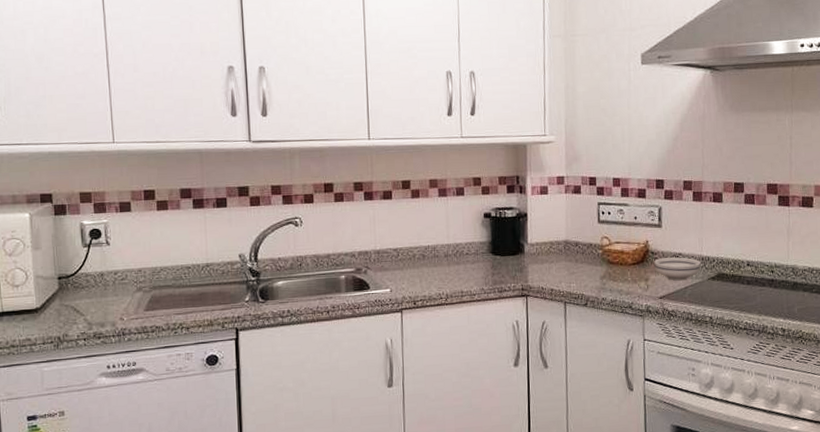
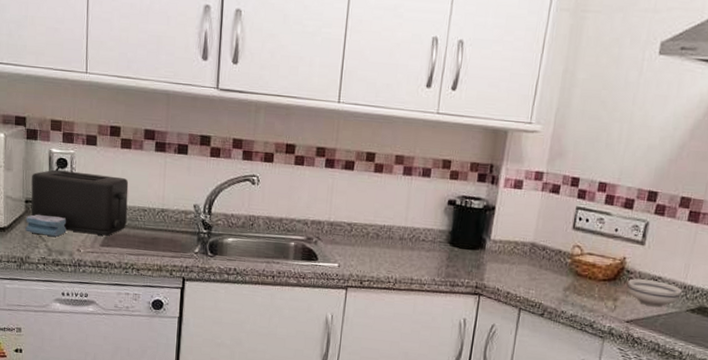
sponge: none [60,288,106,310] -> present [25,214,67,237]
toaster: none [63,239,171,301] -> present [31,169,129,236]

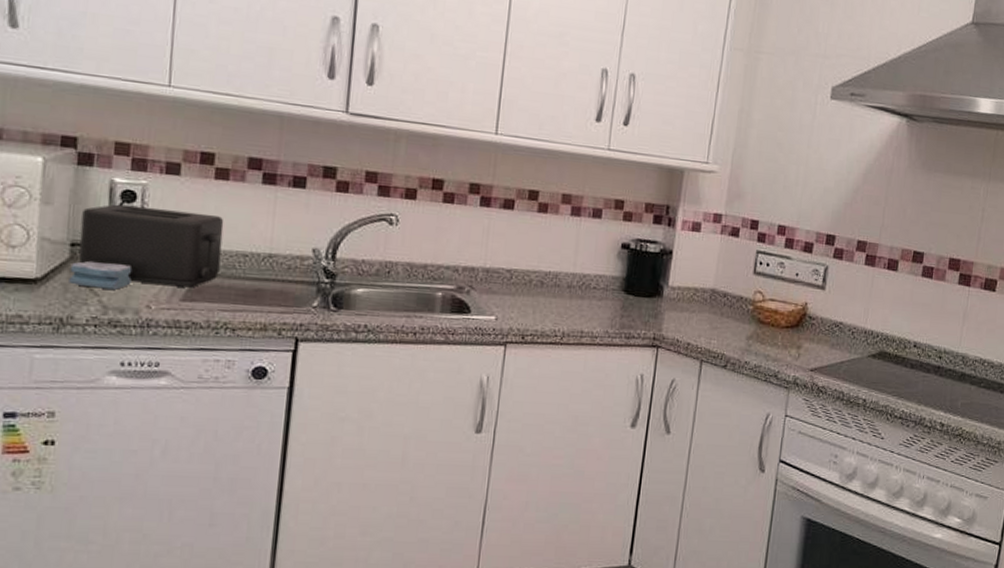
bowl: present [627,278,682,307] -> none [810,325,863,354]

